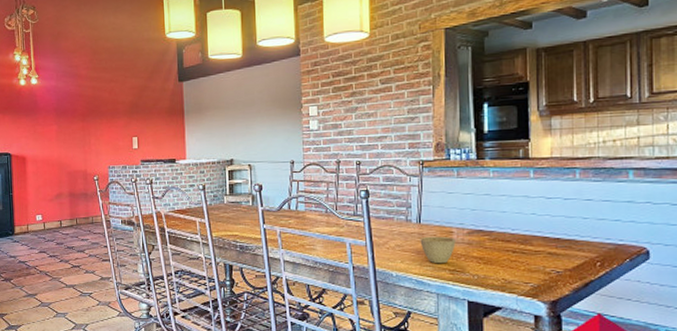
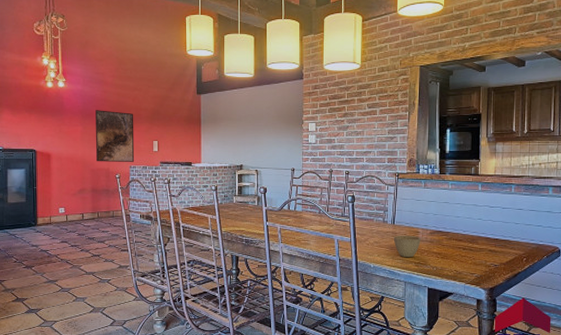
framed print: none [70,106,114,163] -> present [95,110,135,162]

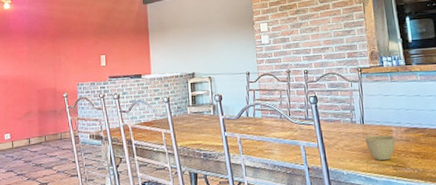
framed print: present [95,110,135,162] -> none [41,28,82,82]

